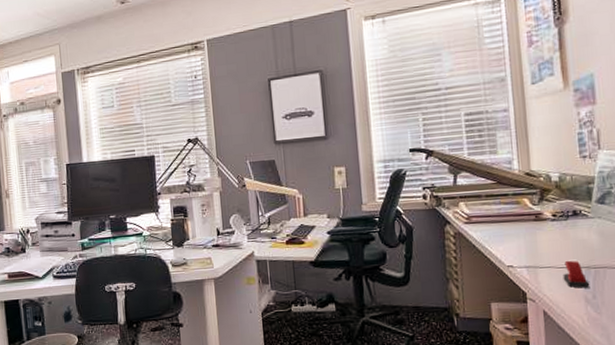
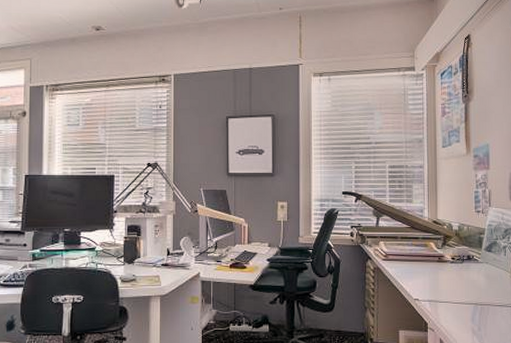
stapler: present [563,260,589,288] -> none [456,297,476,321]

